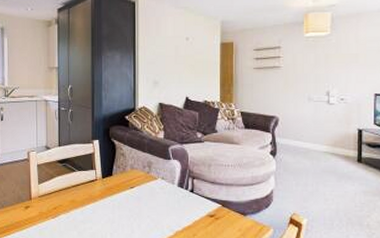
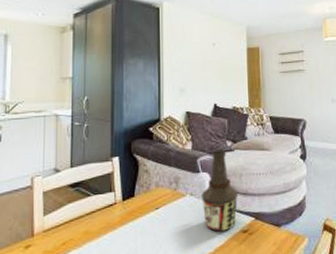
bottle: none [172,140,207,214] -> present [201,149,238,232]

